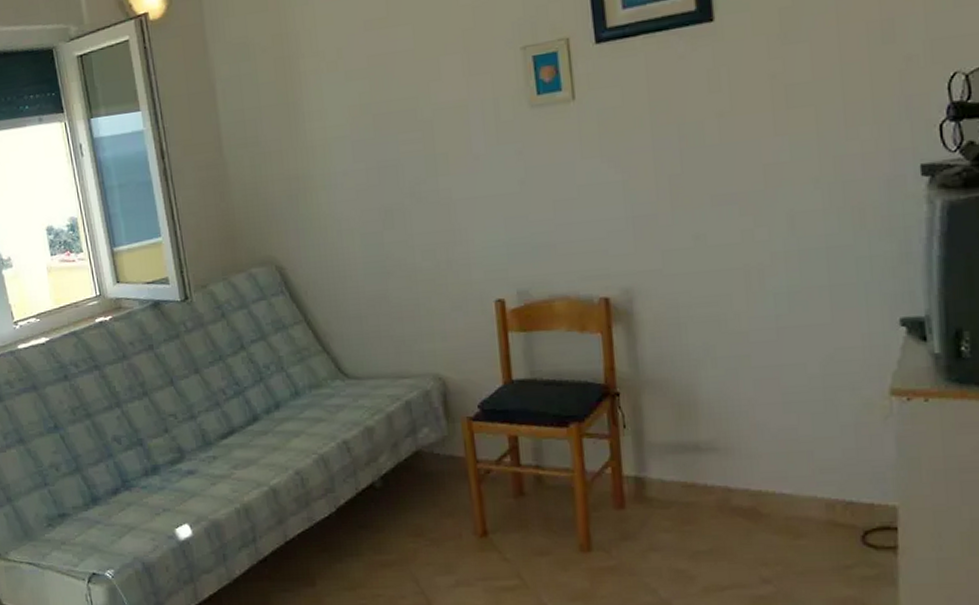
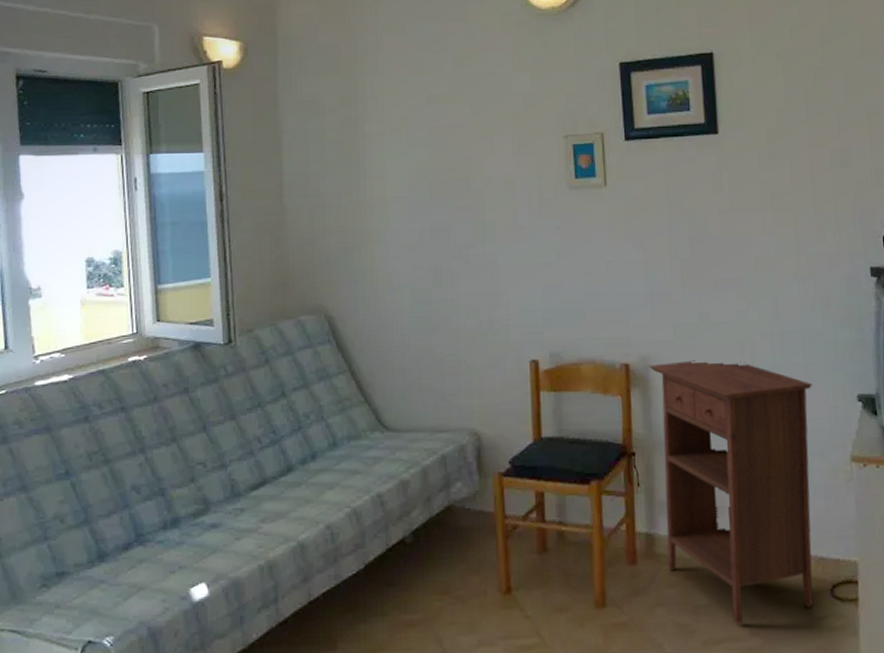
nightstand: none [632,287,840,570] -> present [648,360,813,623]

